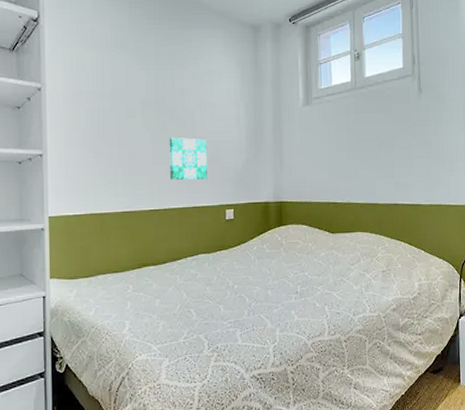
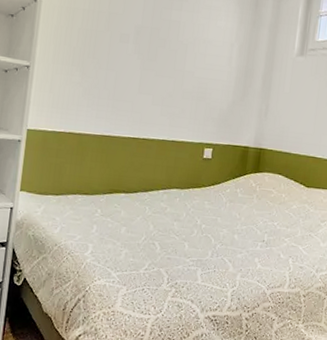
wall art: present [169,137,207,180] -> none [153,67,195,115]

